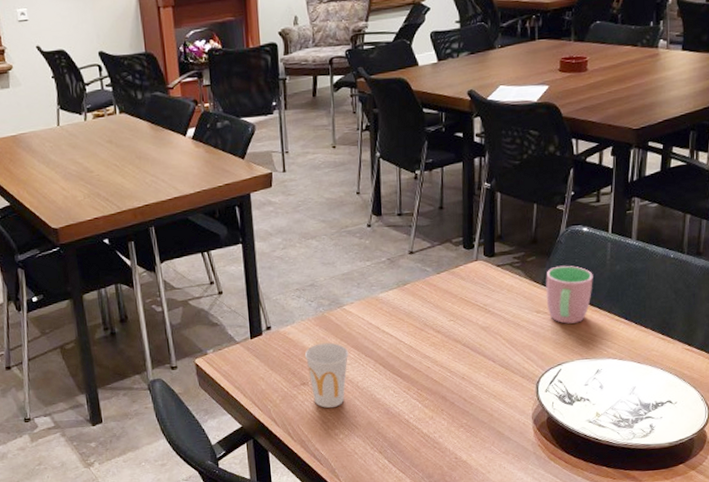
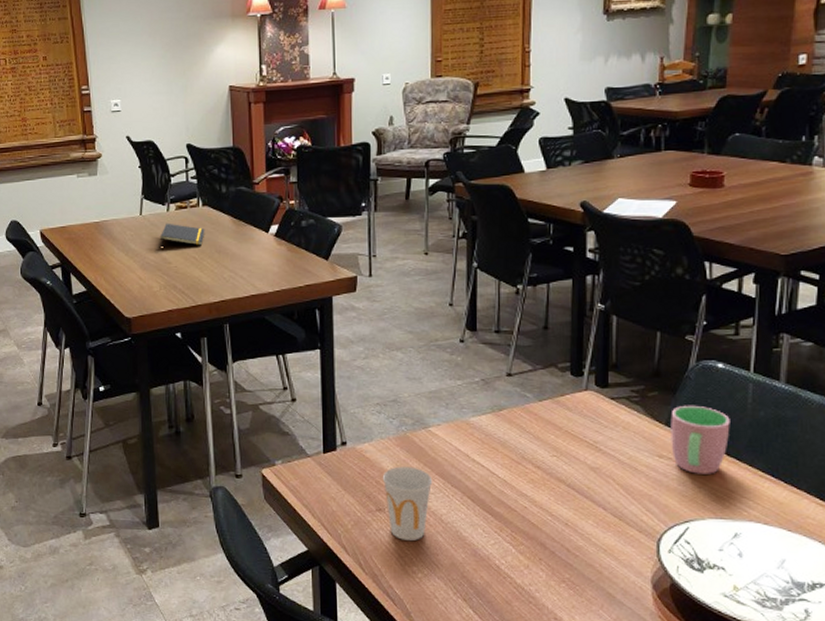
notepad: none [79,132,124,156] -> present [159,223,205,247]

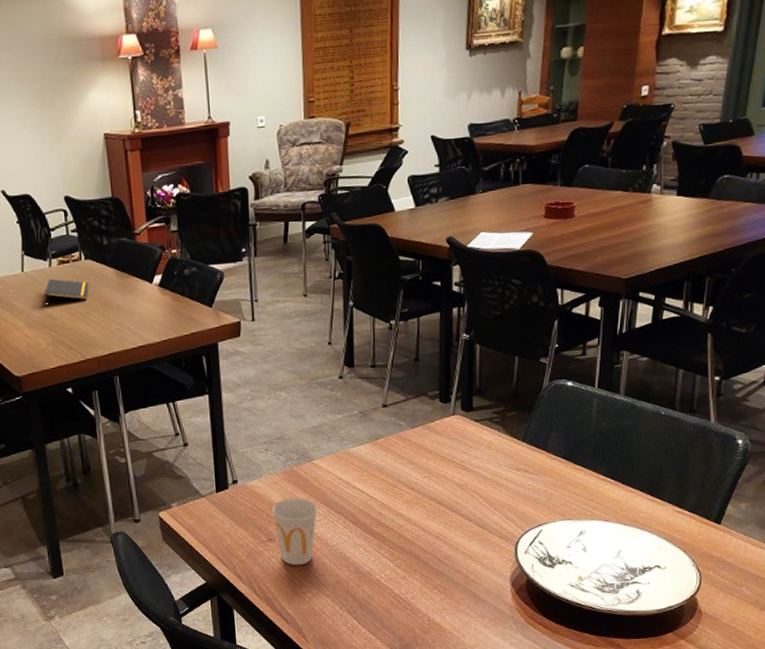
cup: present [671,405,730,474] -> none [527,421,578,483]

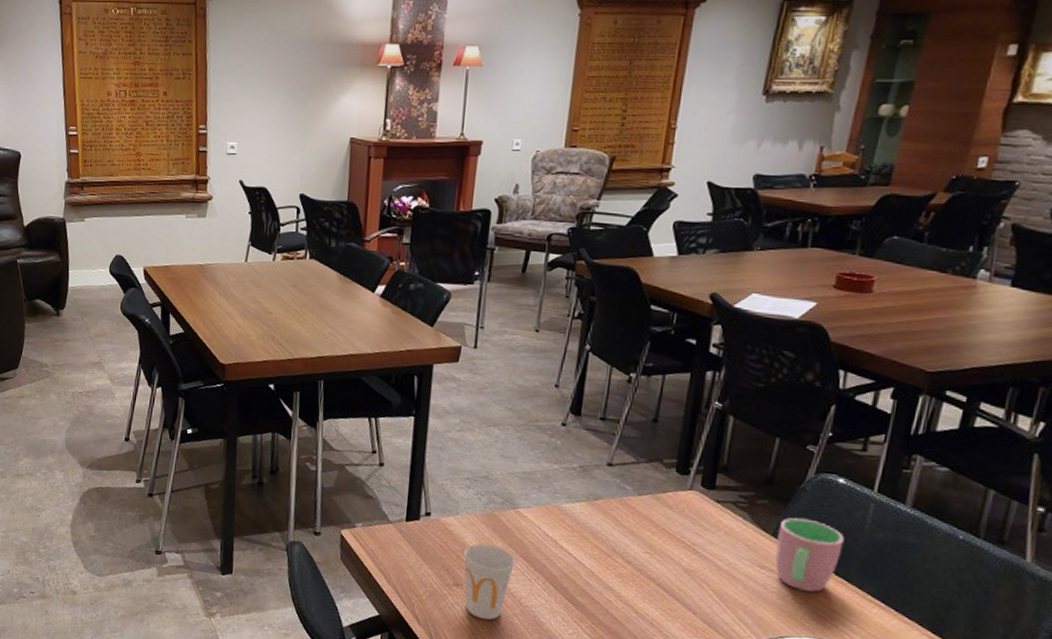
notepad: present [43,278,89,303] -> none [262,272,310,299]
cup: none [527,421,578,483] -> present [775,517,844,593]

